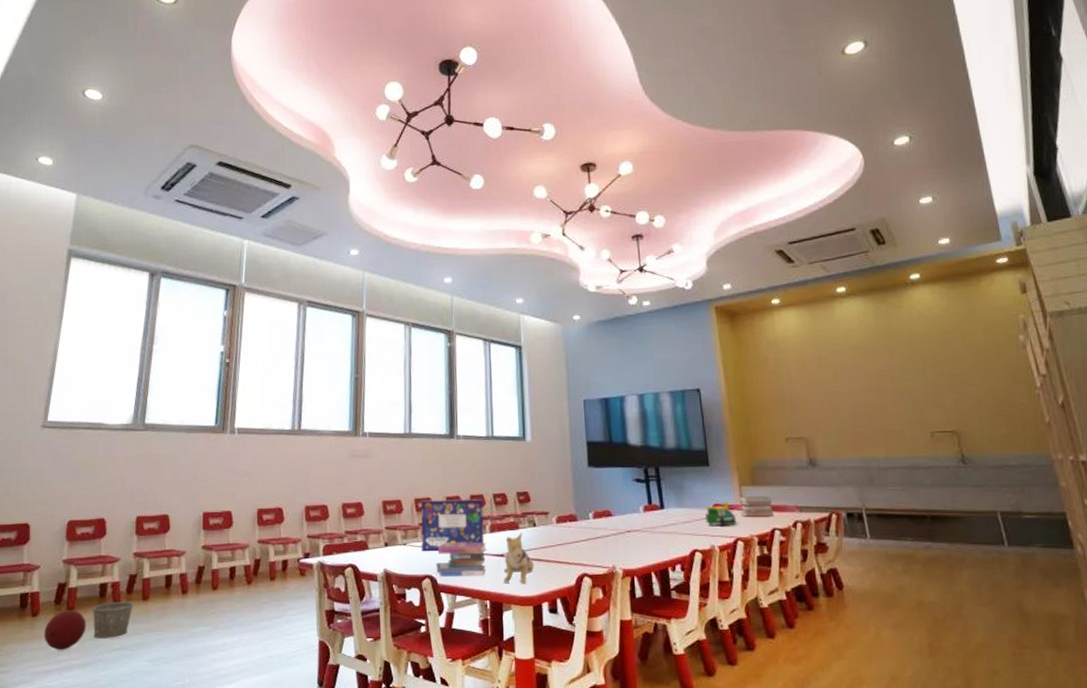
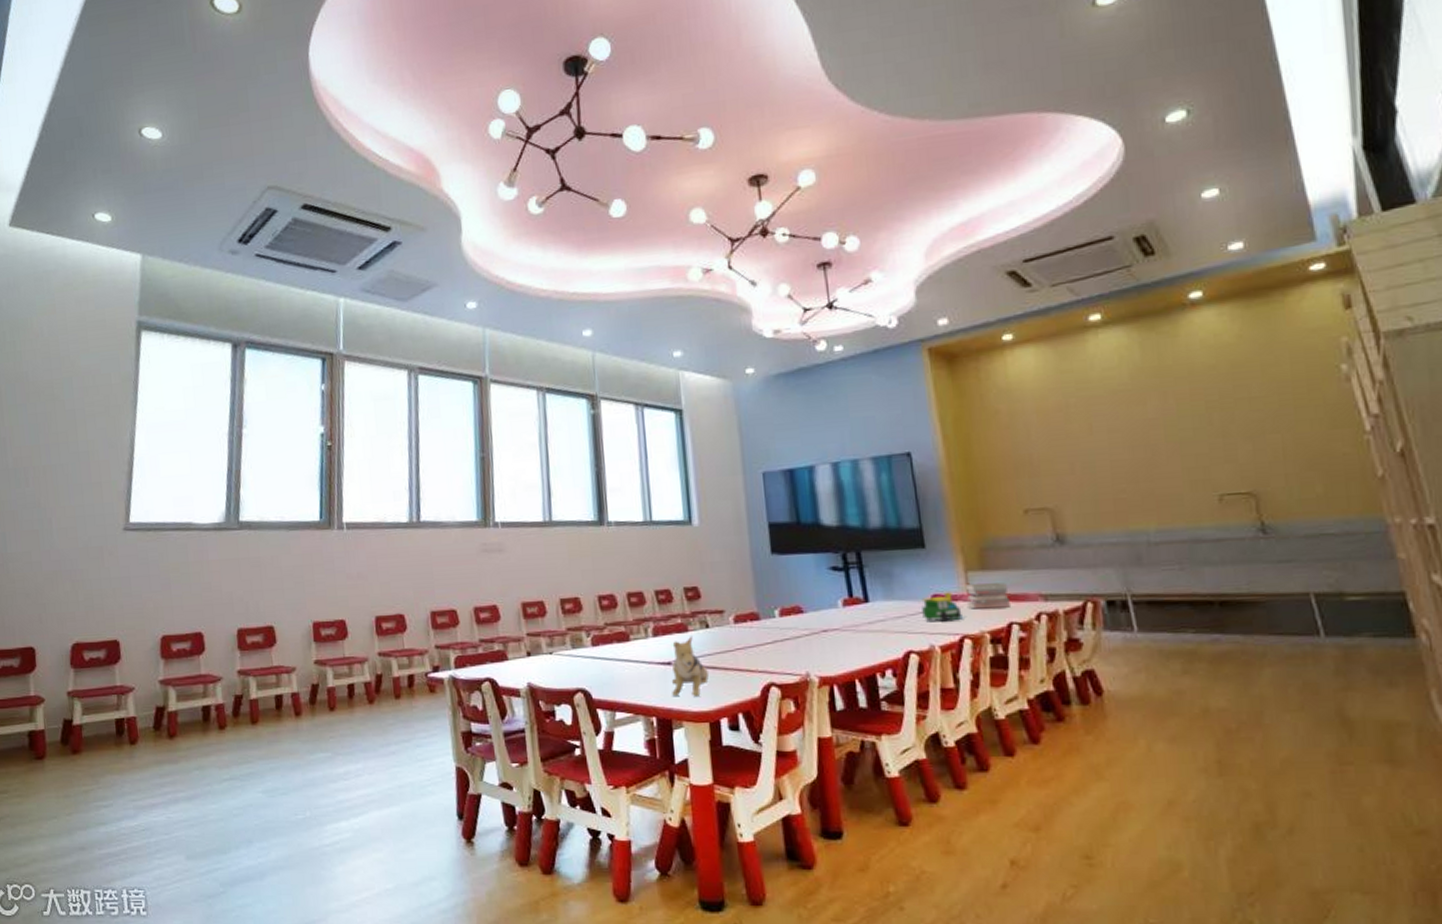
ball: present [44,610,86,650] -> none [144,736,191,781]
basket: present [92,602,134,638] -> none [195,726,242,768]
toy box: present [421,499,485,551] -> none [568,597,647,660]
books: present [436,542,486,576] -> none [589,648,650,690]

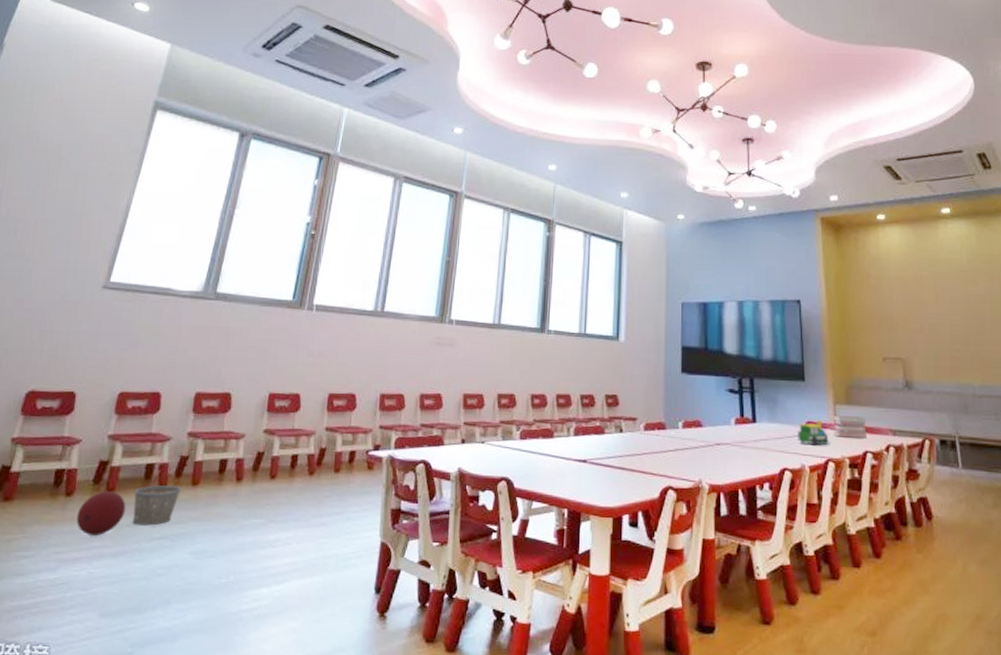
ball: none [144,736,191,781] -> present [76,491,126,536]
basket: none [195,726,242,768] -> present [132,485,181,526]
plush toy: present [671,636,710,697] -> none [584,438,618,493]

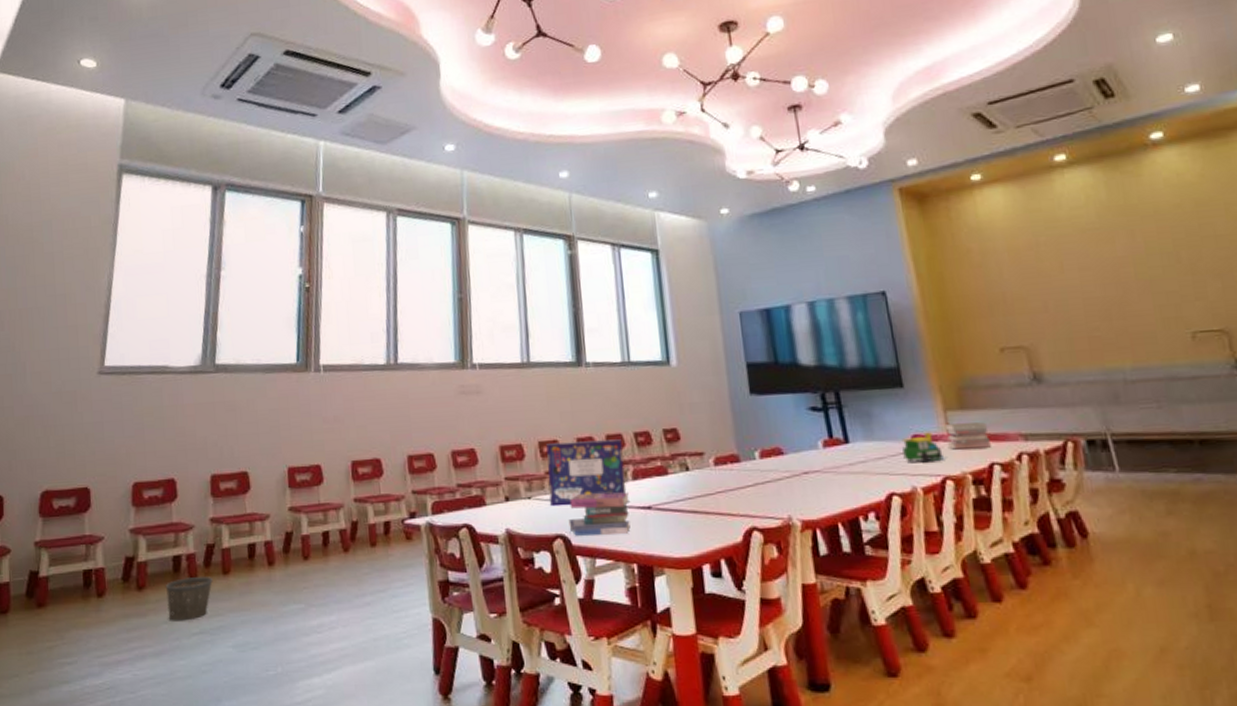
ball: present [76,491,126,536] -> none [111,588,160,636]
toy box: none [500,396,569,451] -> present [546,439,627,505]
books: none [514,442,569,482] -> present [568,492,630,536]

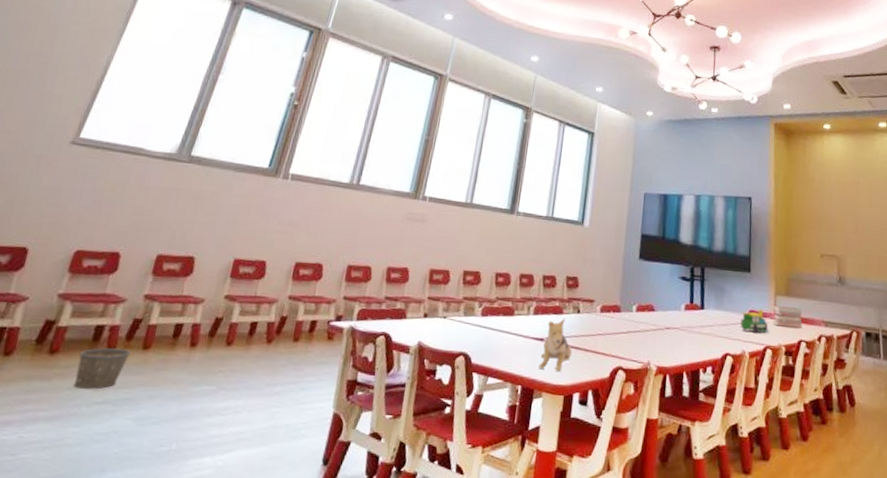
toy box: present [546,439,627,505] -> none [461,274,532,328]
books: present [568,492,630,536] -> none [472,319,528,359]
plush toy: none [652,479,691,543] -> present [539,318,573,371]

